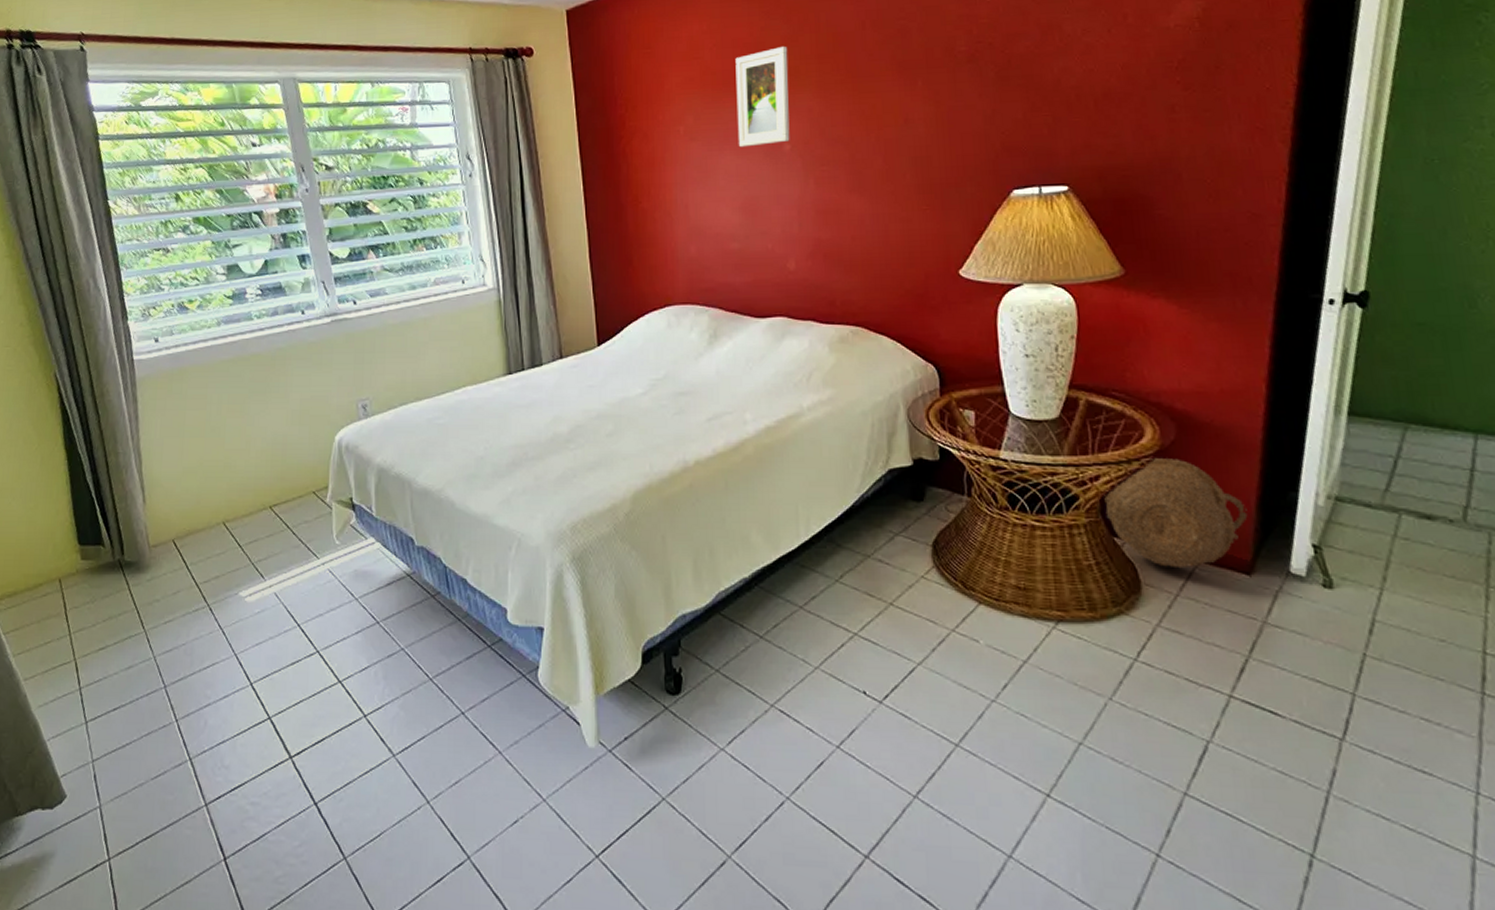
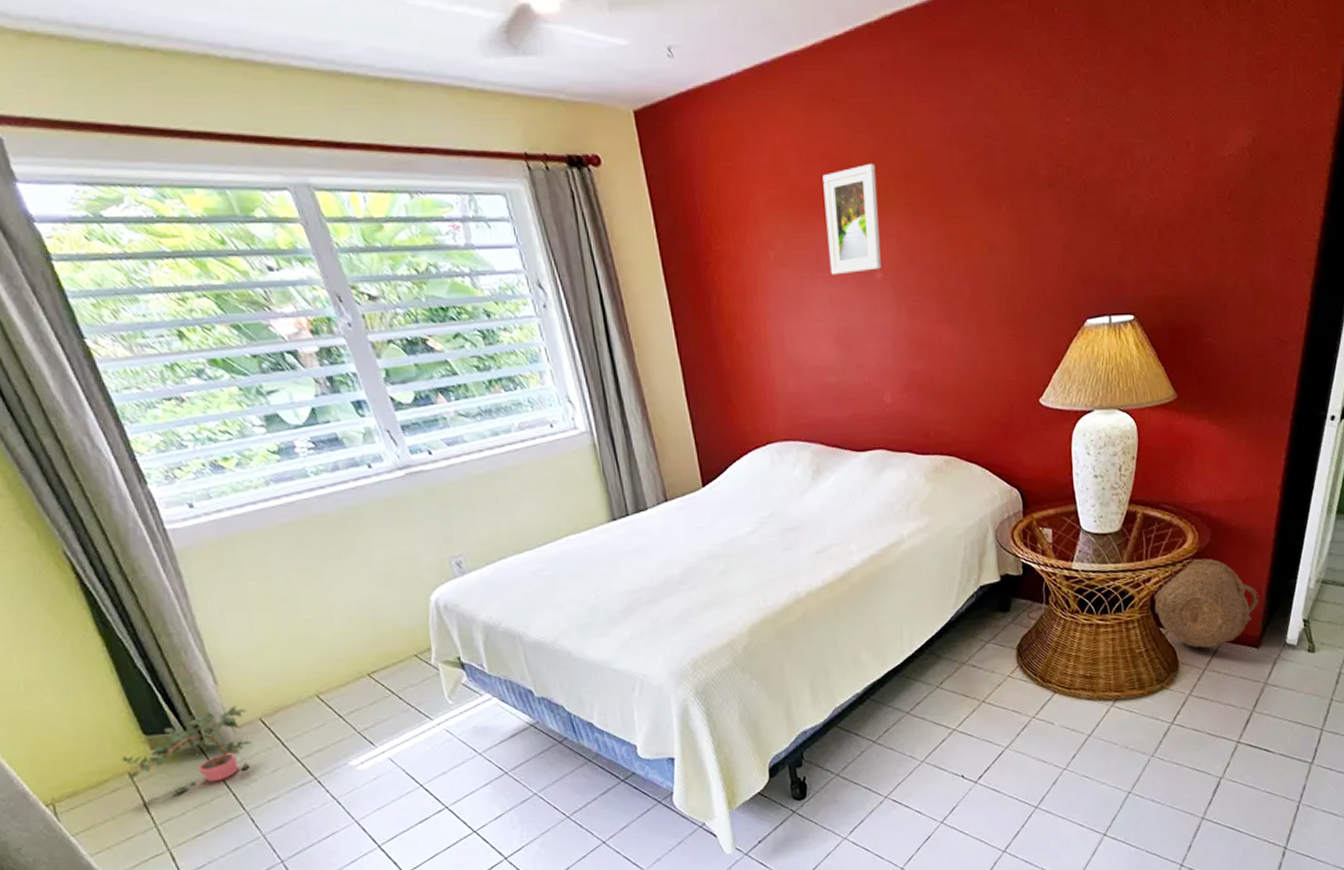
potted plant: none [57,525,164,606] -> present [121,706,252,795]

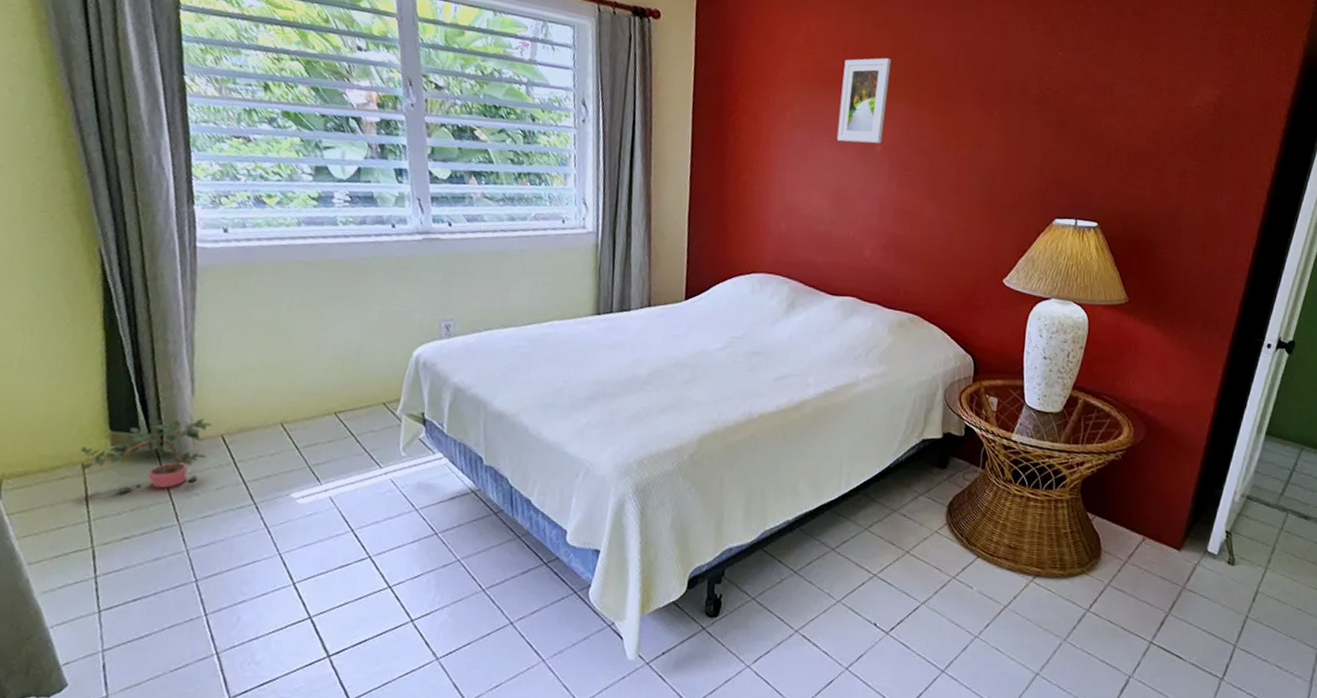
woven basket: present [1154,558,1259,648] -> none [1084,452,1186,542]

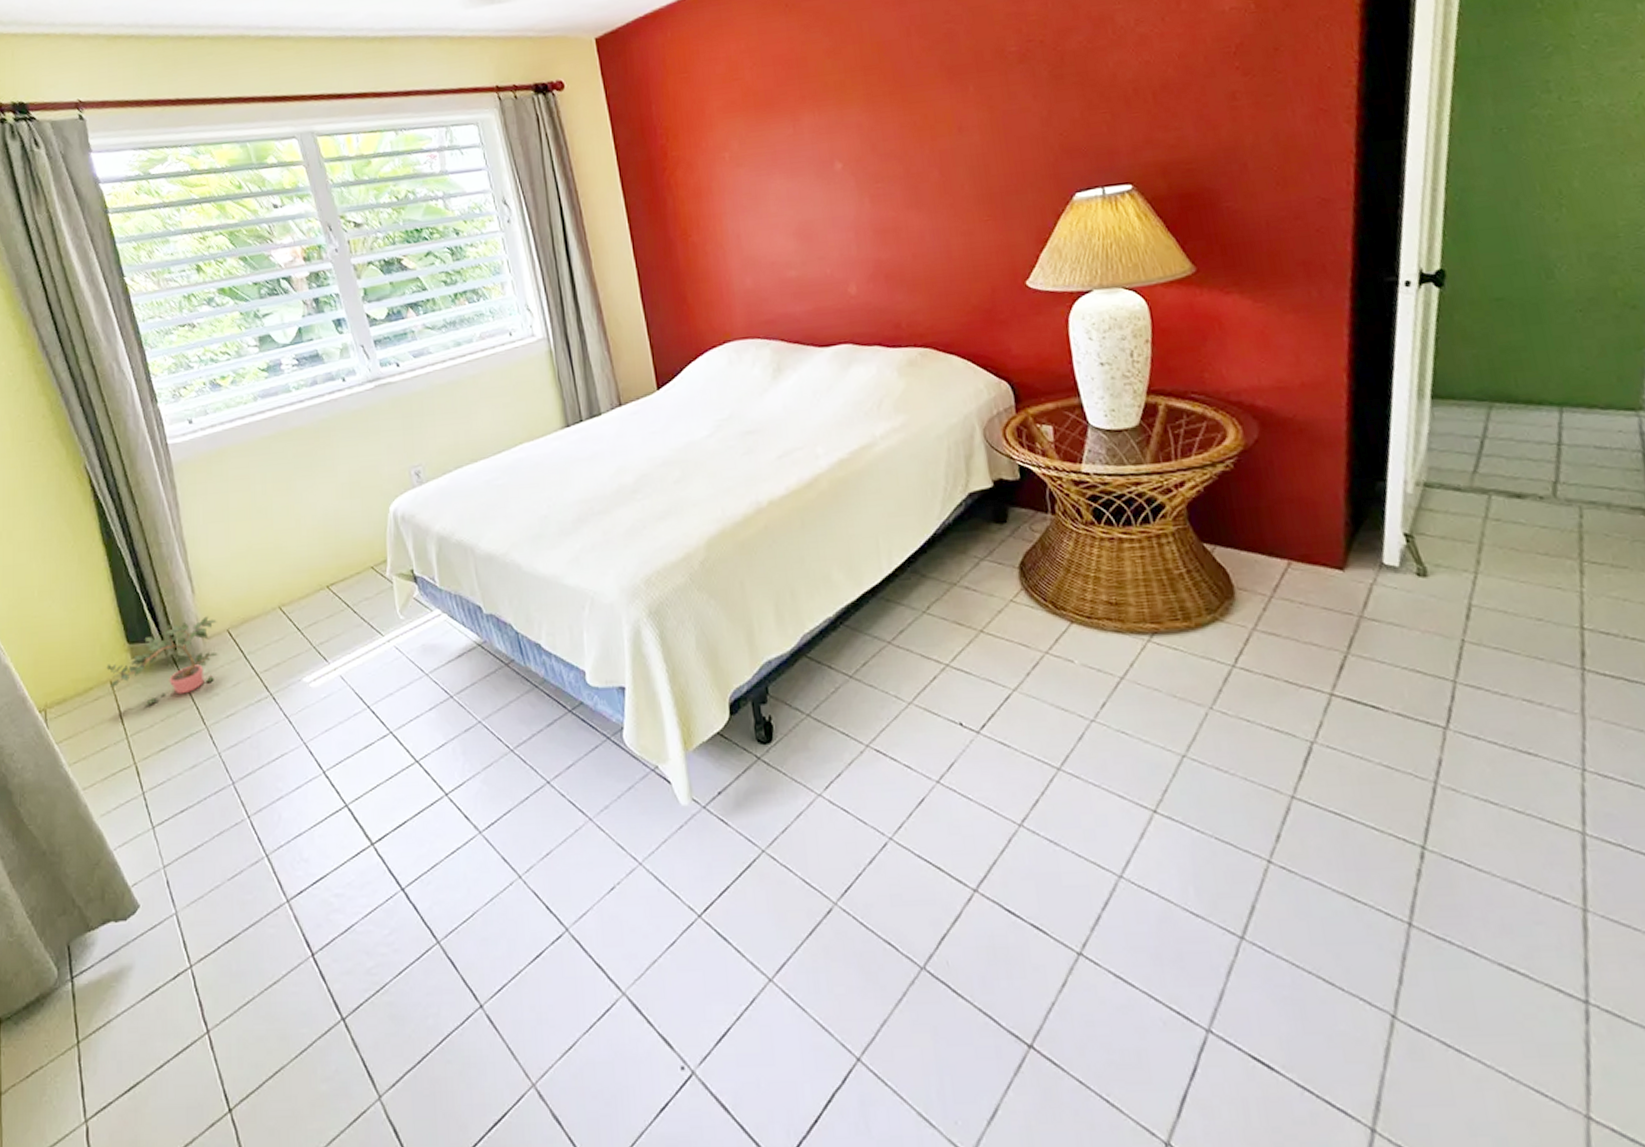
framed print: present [836,58,892,144] -> none [777,60,841,170]

